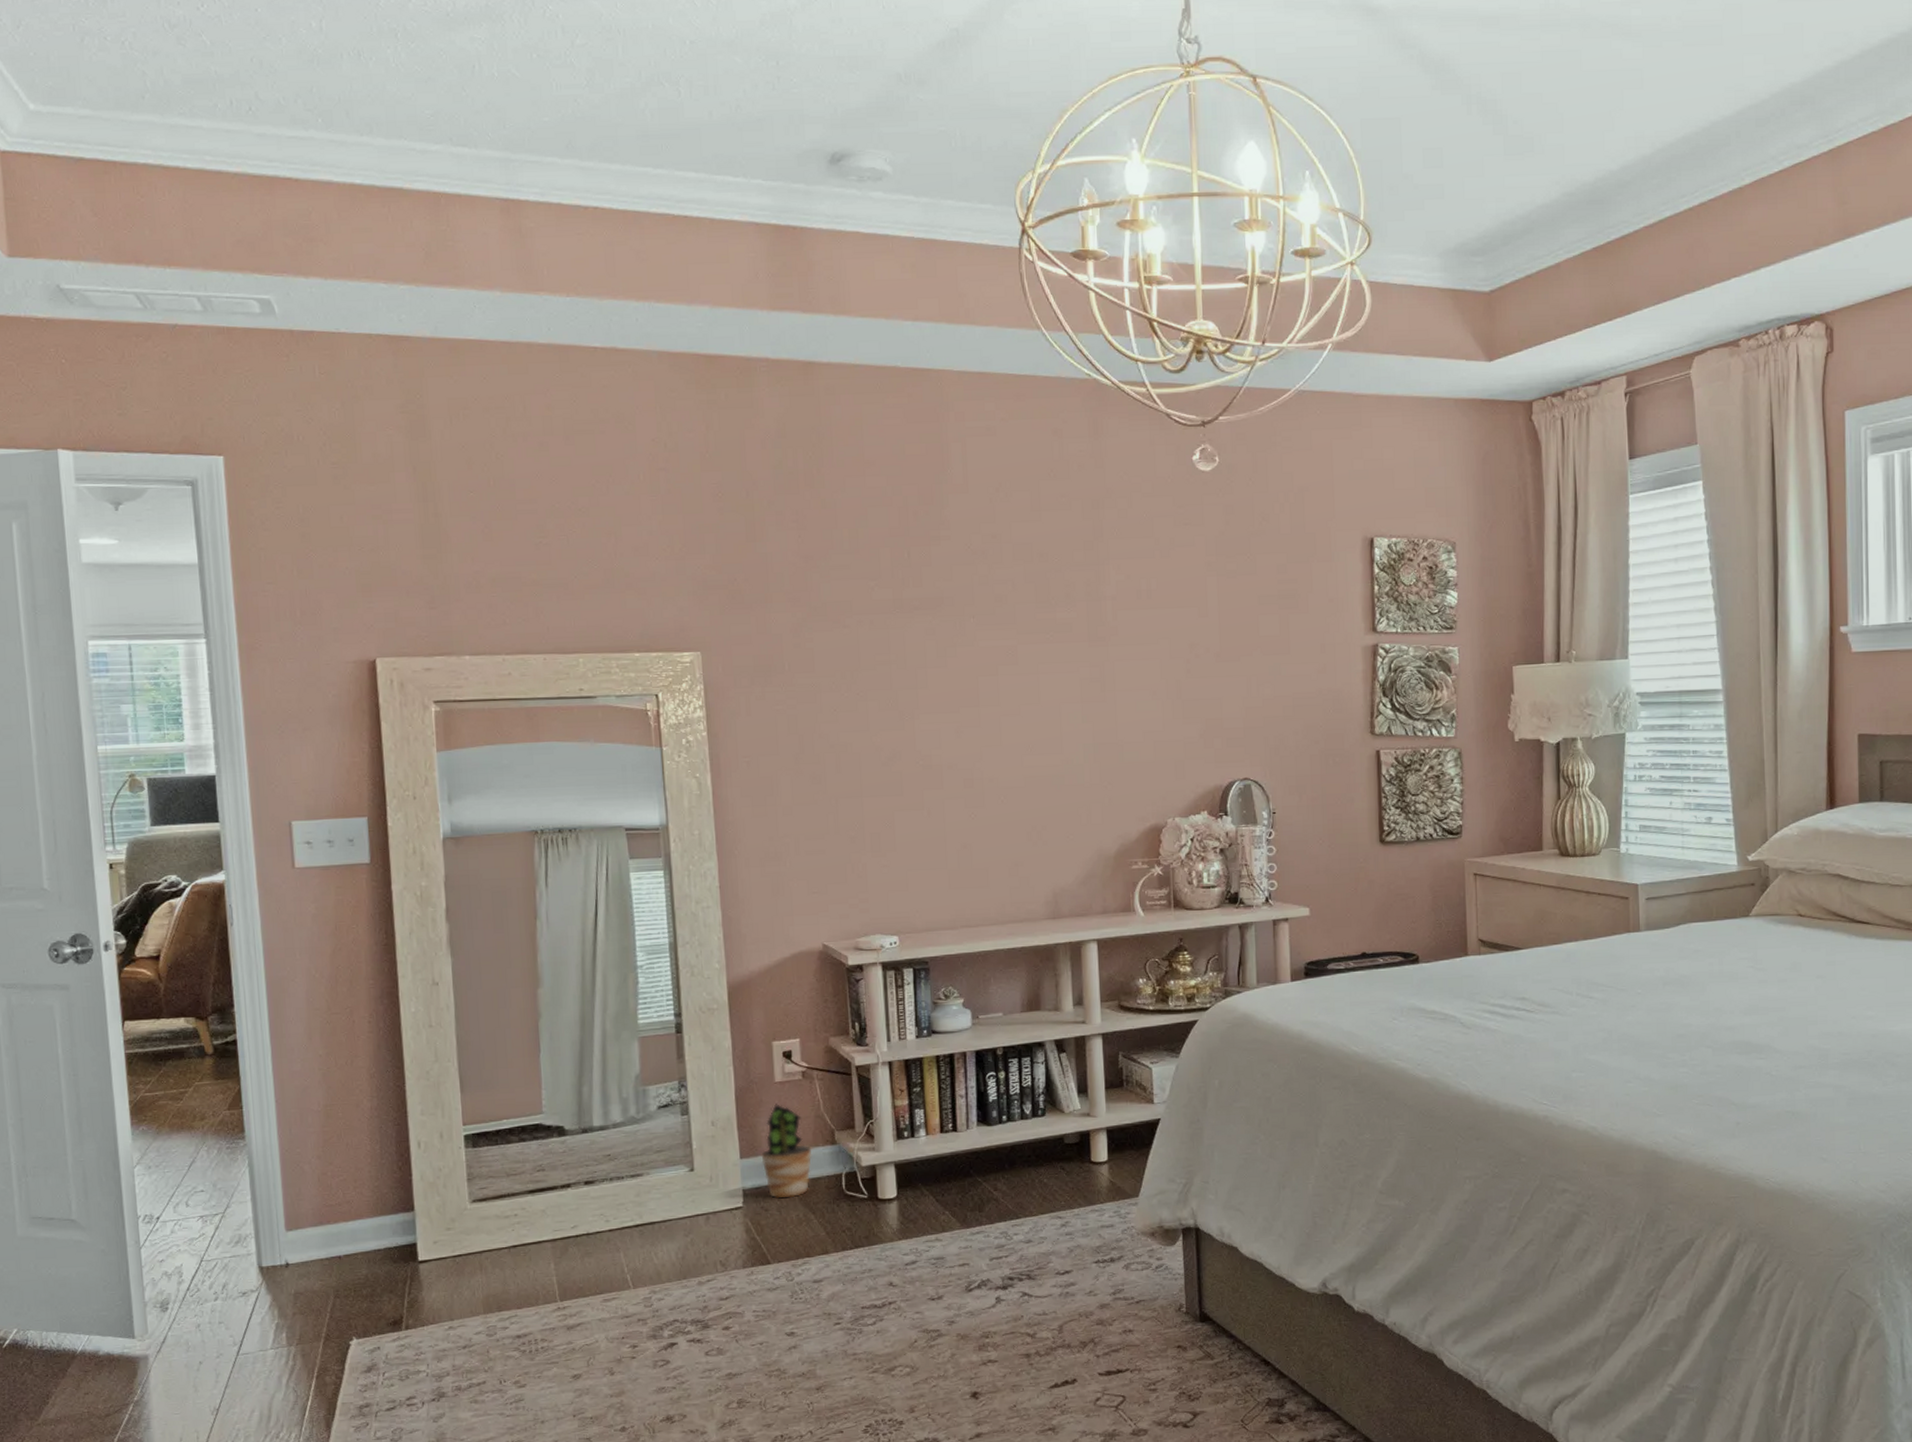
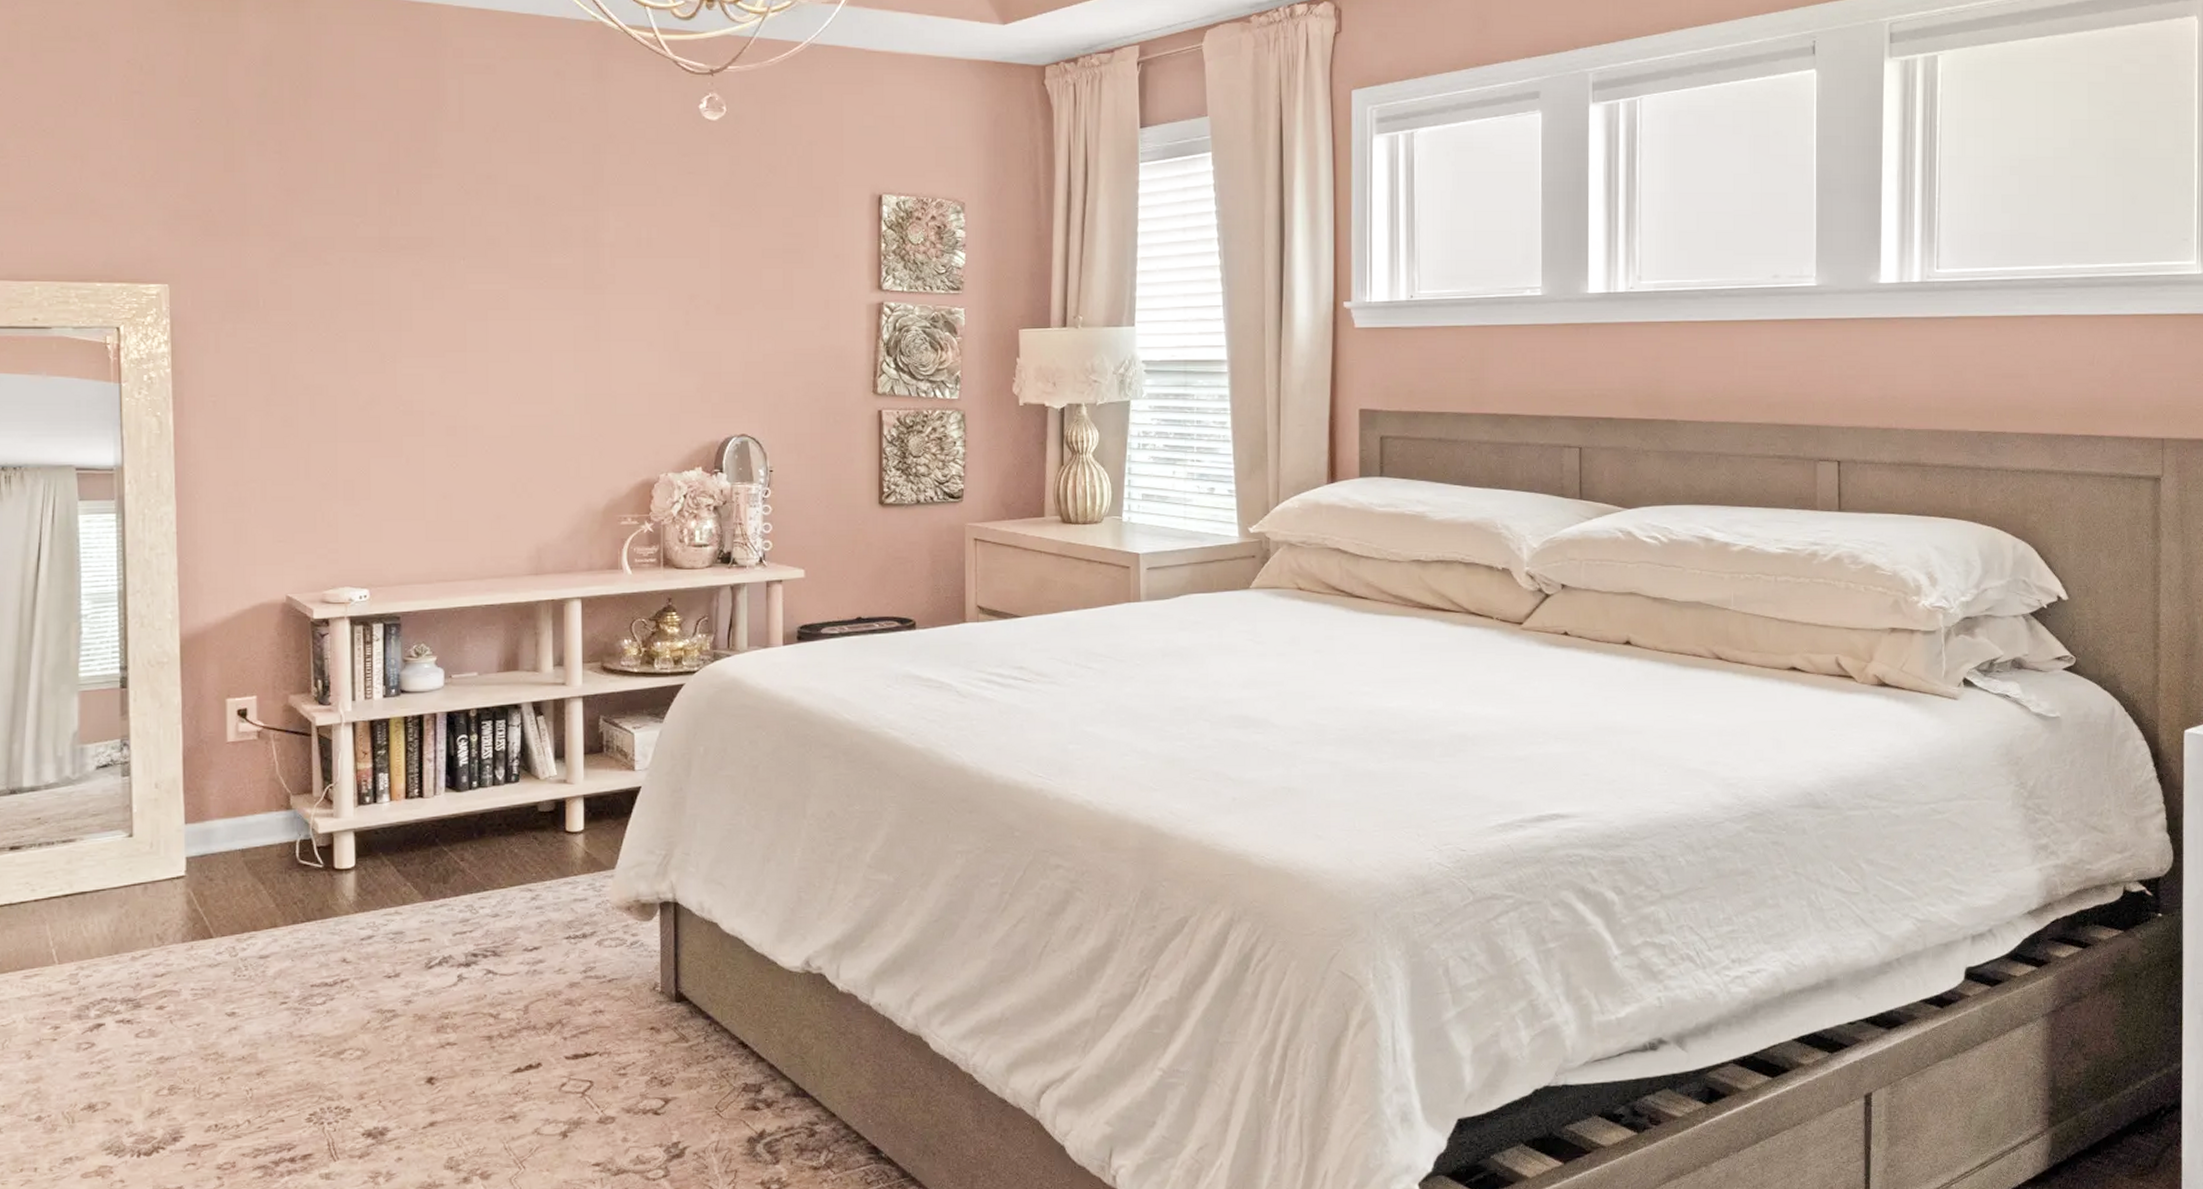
potted plant: present [761,1104,813,1199] -> none [208,765,265,868]

